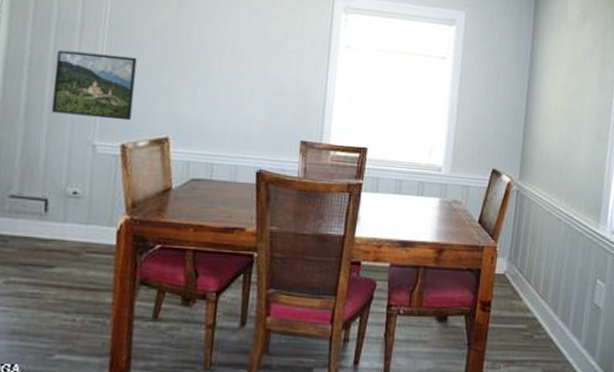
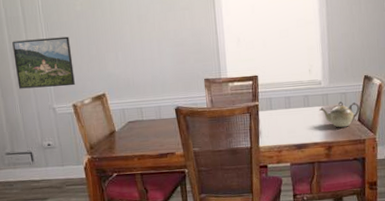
teapot: none [435,195,482,228] -> present [319,101,360,128]

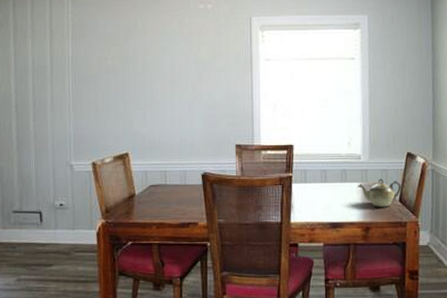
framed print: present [11,36,75,89] -> none [35,90,97,143]

